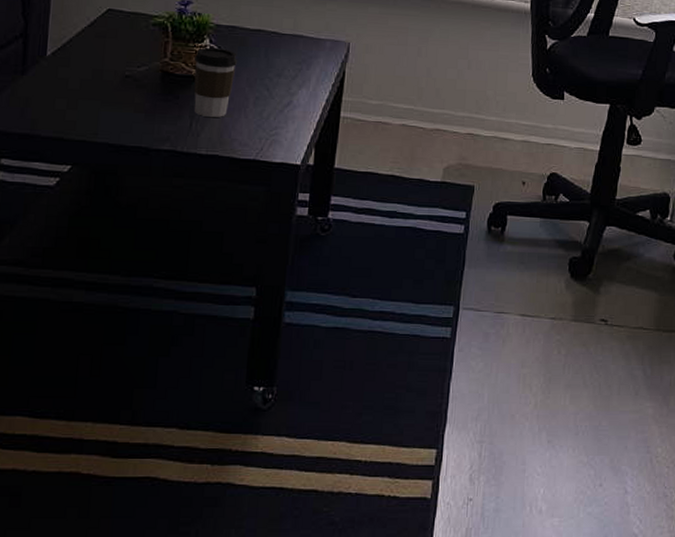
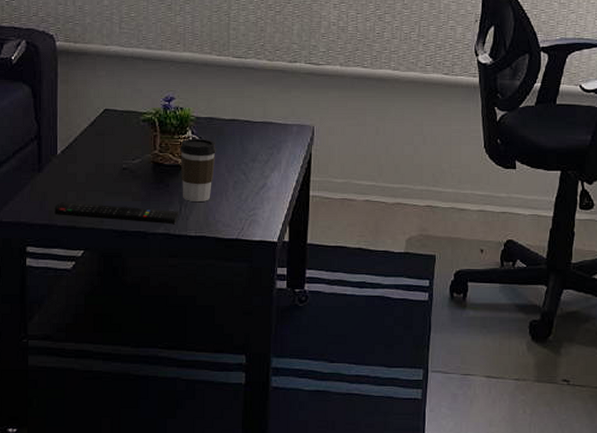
remote control: none [38,110,189,141] -> present [54,202,179,225]

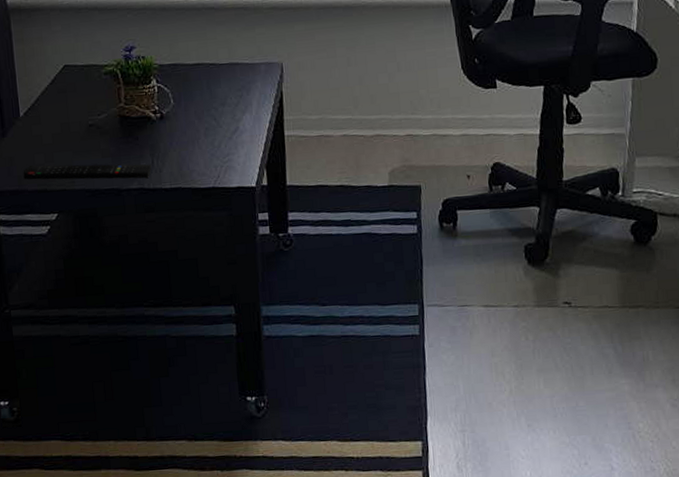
coffee cup: present [180,138,217,201] -> none [146,86,185,153]

